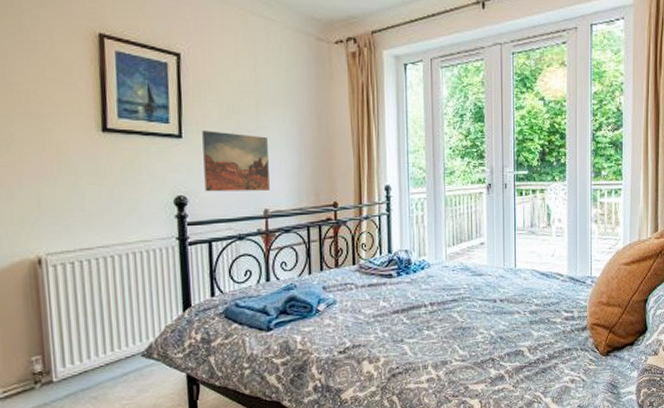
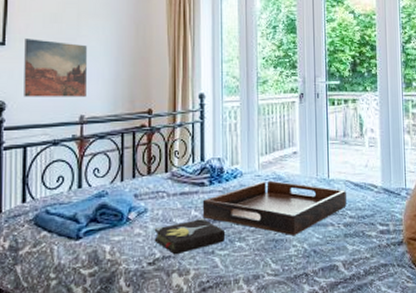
hardback book: none [343,308,414,344] -> present [154,217,226,255]
serving tray: none [390,271,532,324] -> present [202,180,346,236]

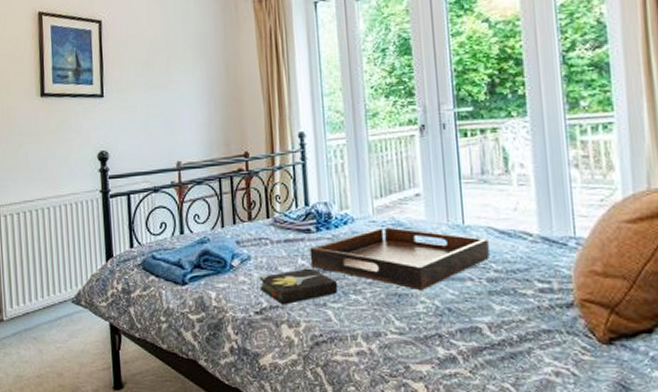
wall art: present [24,39,87,97] -> none [120,88,182,146]

